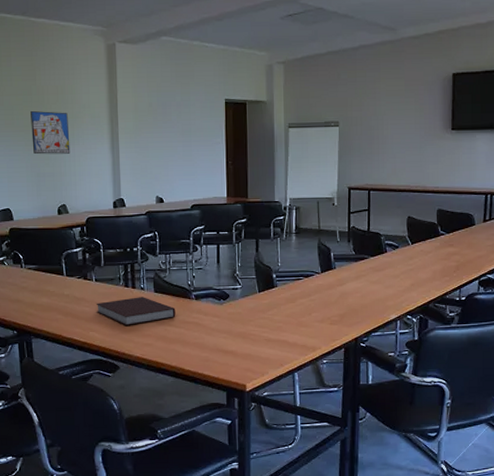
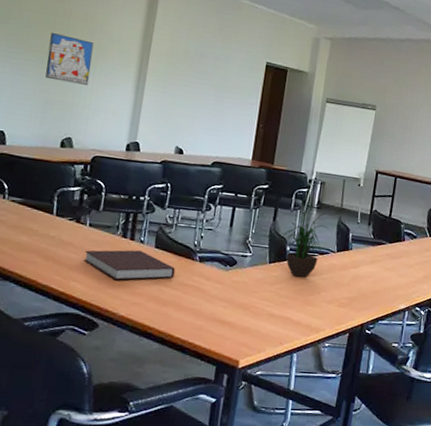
potted plant: none [266,221,309,302] -> present [281,193,328,278]

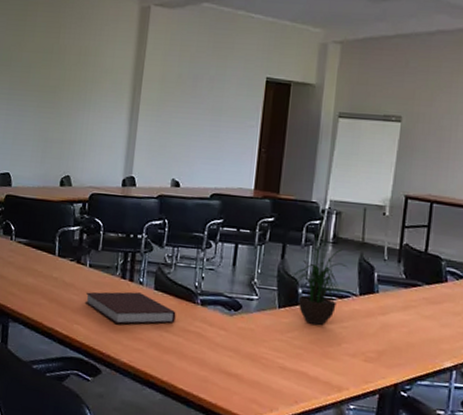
wall art: present [45,33,94,85] -> none [44,71,88,121]

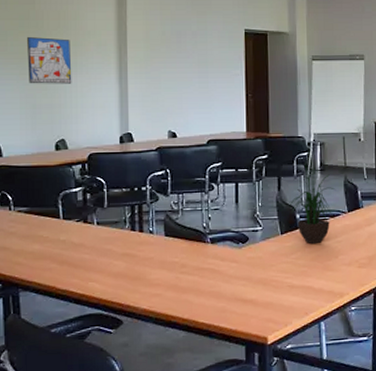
wall art: none [44,71,88,121] -> present [27,37,72,84]
notebook: present [86,291,176,324] -> none [98,241,189,274]

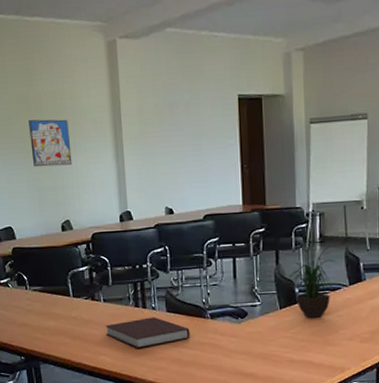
notebook: none [98,241,189,274] -> present [106,317,190,348]

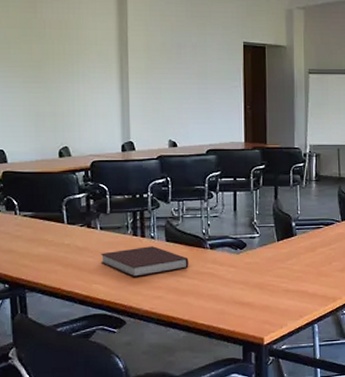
wall art: present [29,119,72,167] -> none [30,46,74,93]
potted plant: present [287,229,335,319] -> none [285,168,329,251]

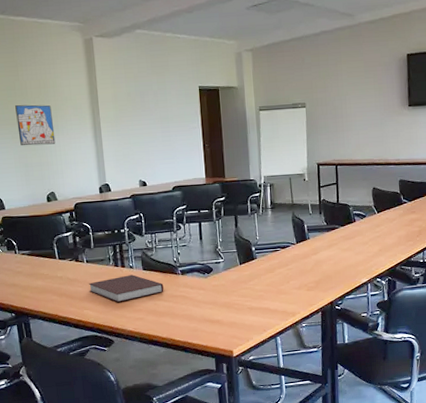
wall art: none [30,46,74,93] -> present [15,104,56,146]

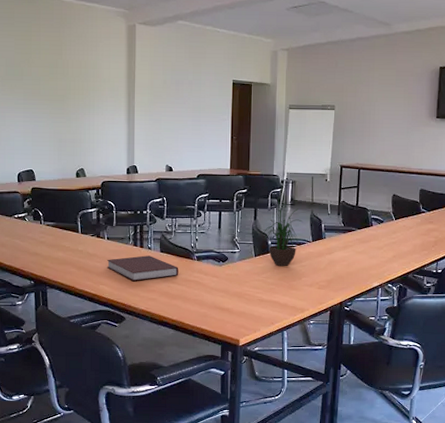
wall art: present [15,104,56,146] -> none [56,83,90,123]
potted plant: none [245,198,284,272] -> present [263,193,302,267]

